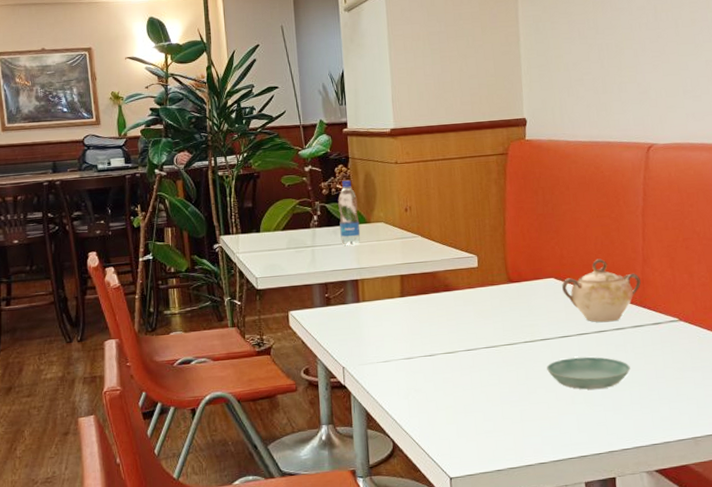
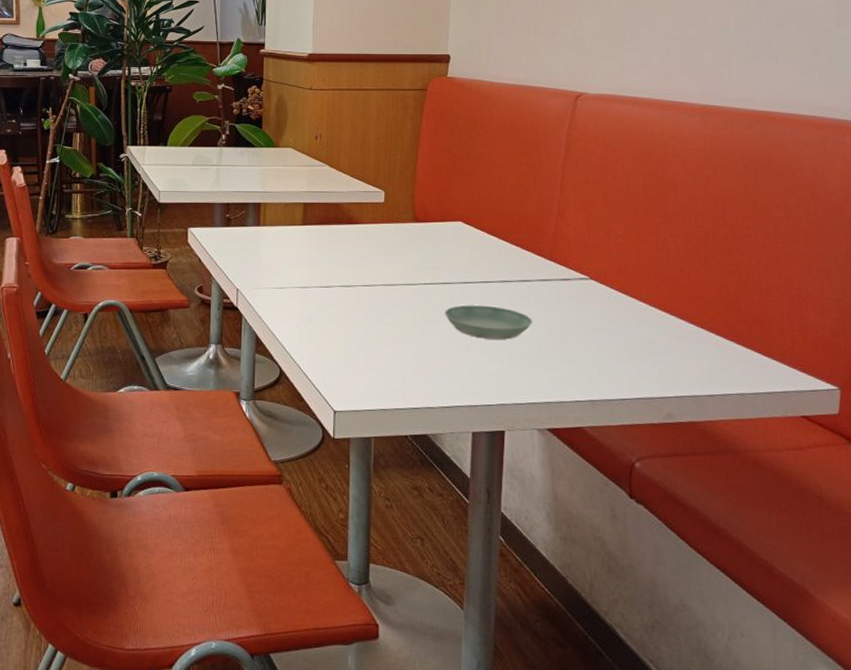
bottle: present [338,180,361,246] -> none [247,102,268,169]
sugar bowl: present [562,258,642,323] -> none [470,206,554,273]

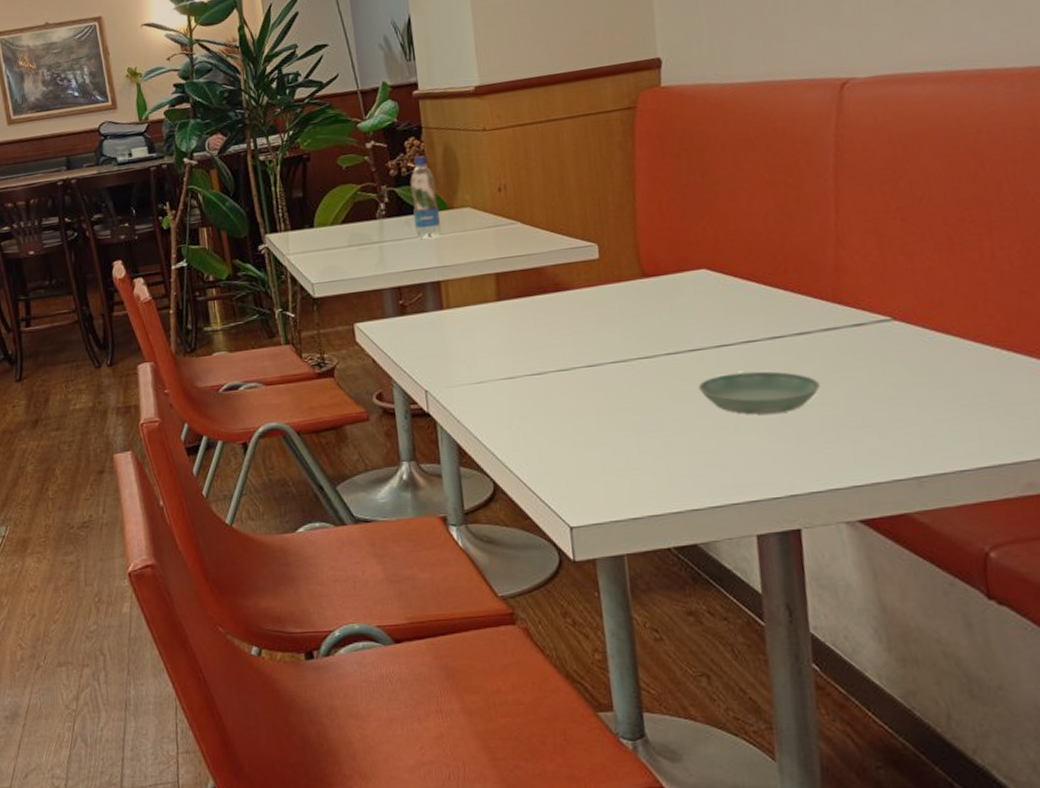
bottle: none [247,102,268,169] -> present [410,156,441,240]

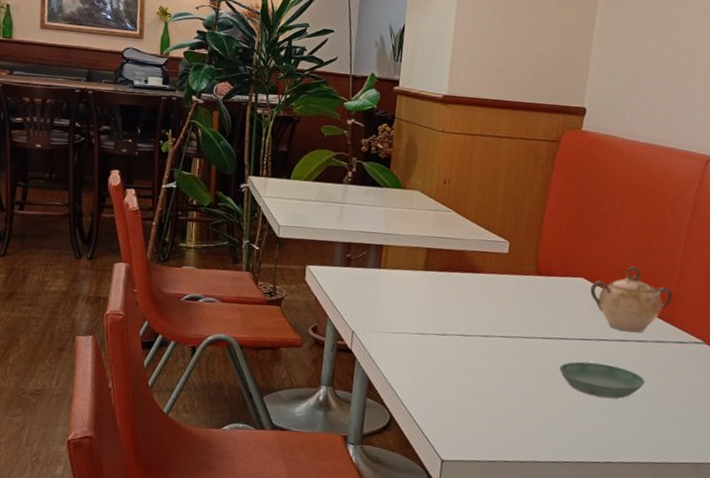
bottle: present [410,156,441,240] -> none [372,141,397,210]
sugar bowl: none [718,240,835,326] -> present [590,266,674,333]

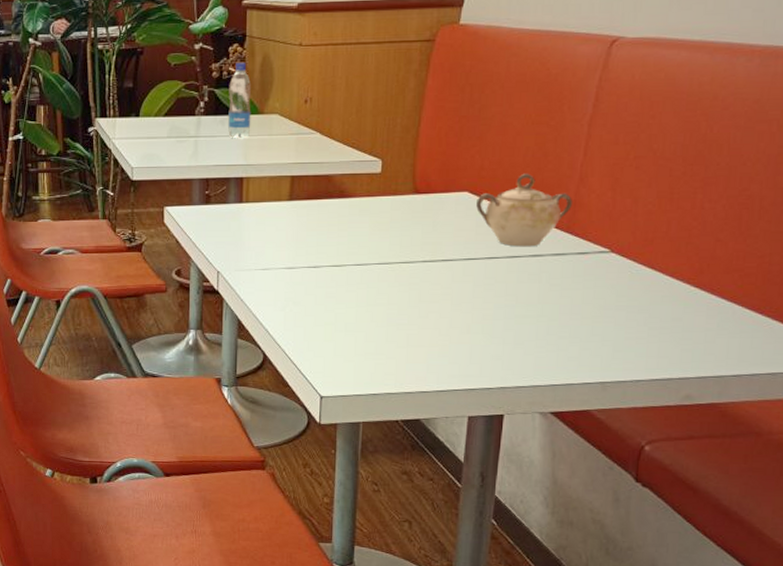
bottle: none [372,141,397,210] -> present [228,63,252,139]
saucer: present [559,361,645,399] -> none [444,283,542,320]

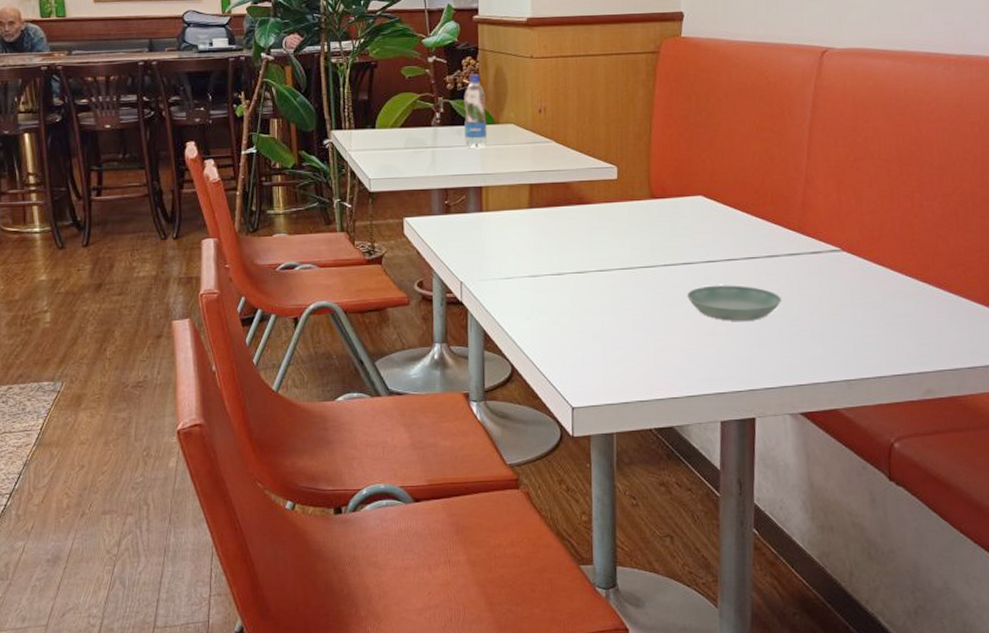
saucer: none [444,283,542,320] -> present [687,285,781,321]
sugar bowl: present [476,173,573,247] -> none [711,176,802,248]

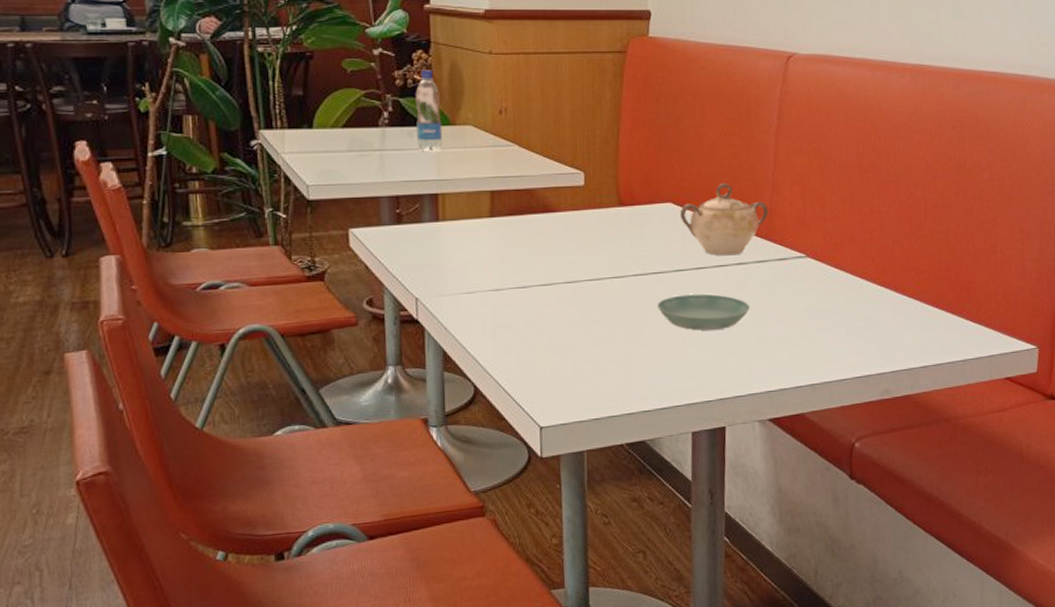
sugar bowl: none [711,176,802,248] -> present [680,183,769,256]

